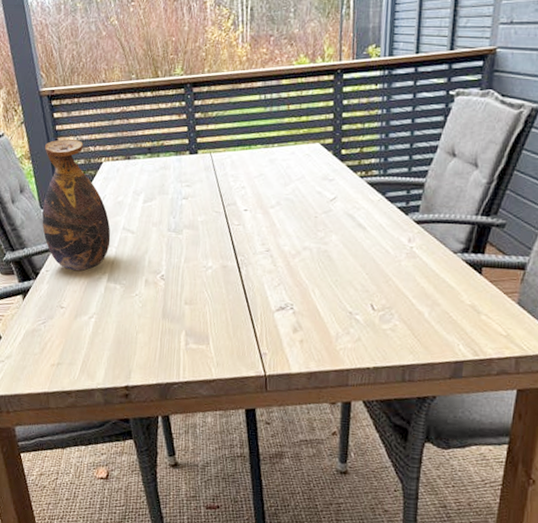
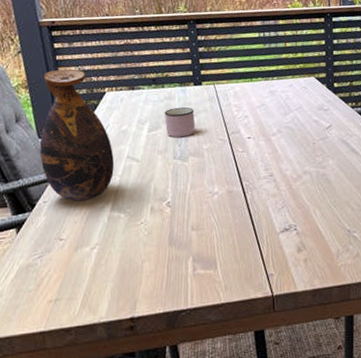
mug: none [159,177,191,209] -> present [164,107,196,137]

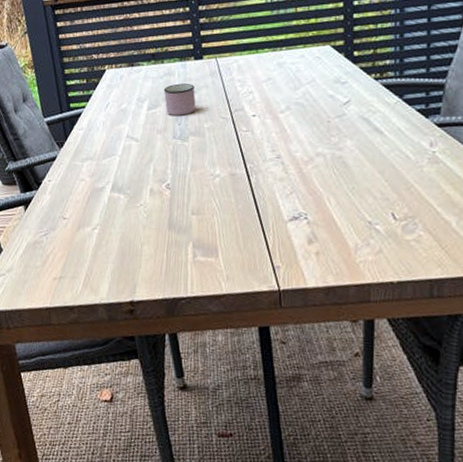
vase: present [39,69,115,201] -> none [44,48,115,181]

